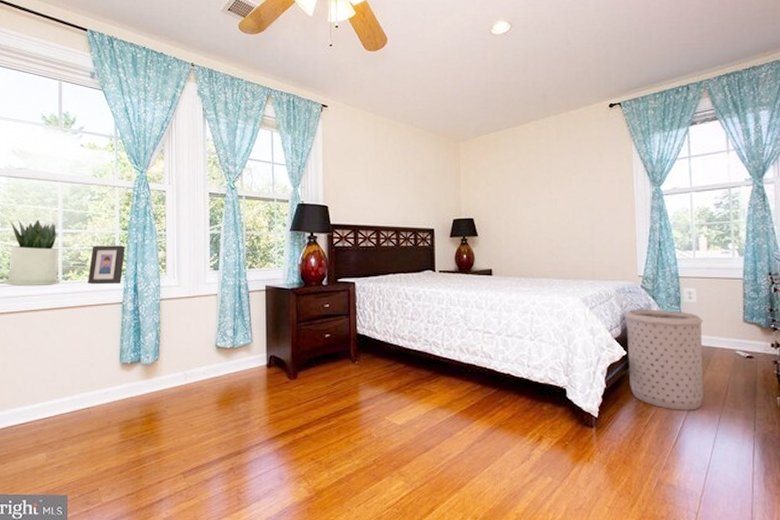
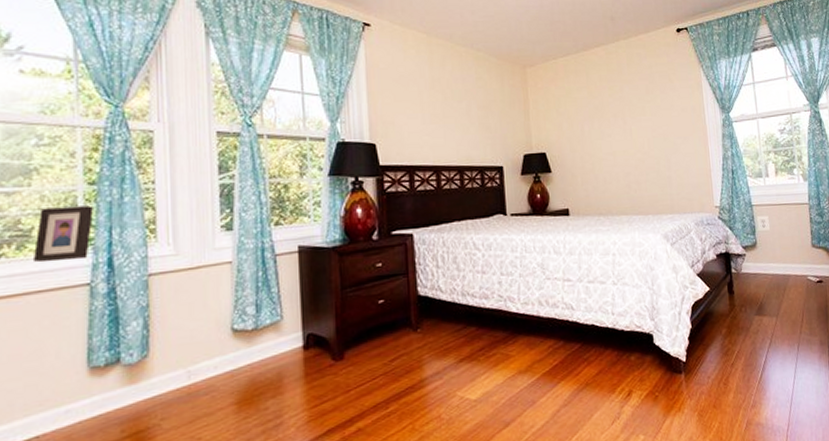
laundry basket: present [624,309,704,411] -> none [704,240,783,344]

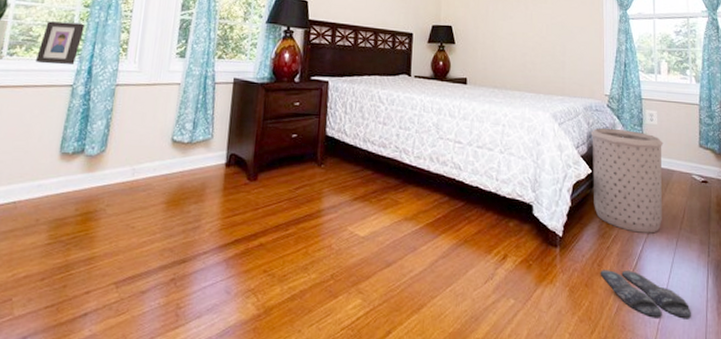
laundry basket: none [704,240,783,344] -> present [590,127,663,234]
slippers: none [726,383,817,426] -> present [600,270,691,319]

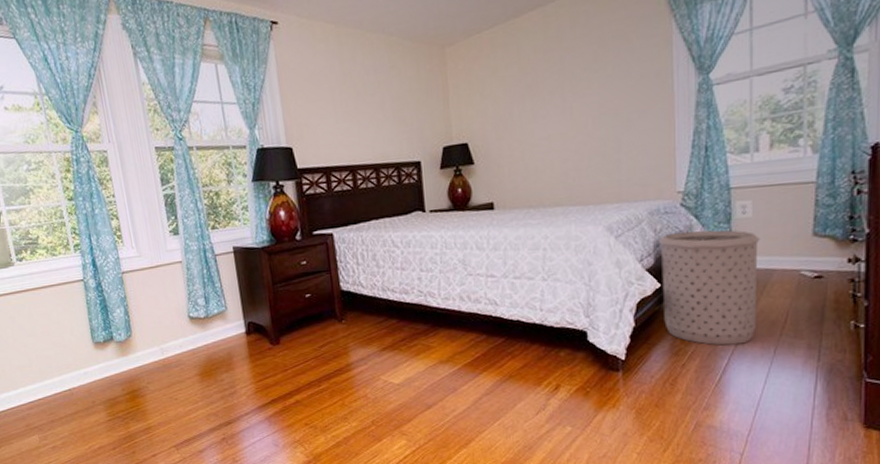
picture frame: present [36,21,85,65] -> none [40,217,78,264]
slippers: present [600,270,691,319] -> none [673,386,791,431]

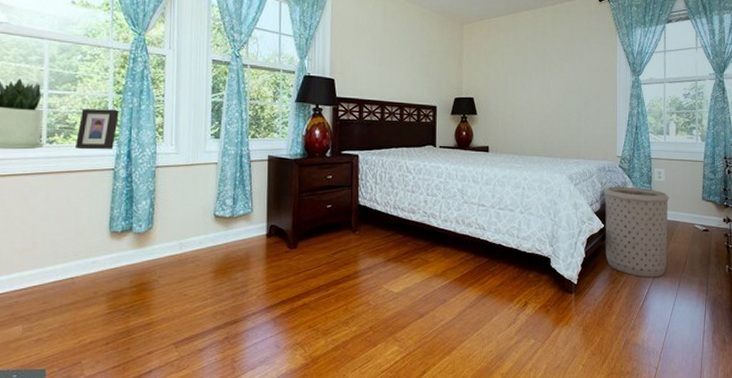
picture frame: none [40,217,78,264] -> present [76,109,119,150]

